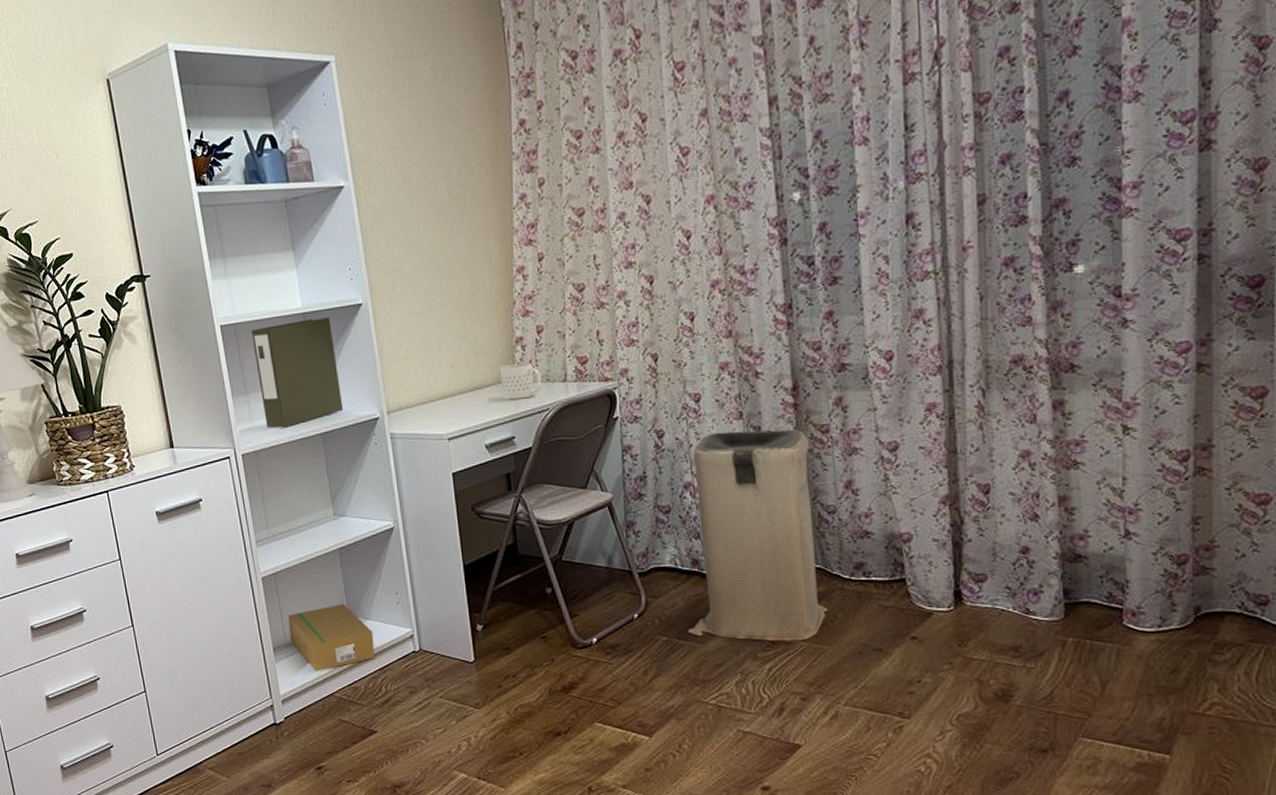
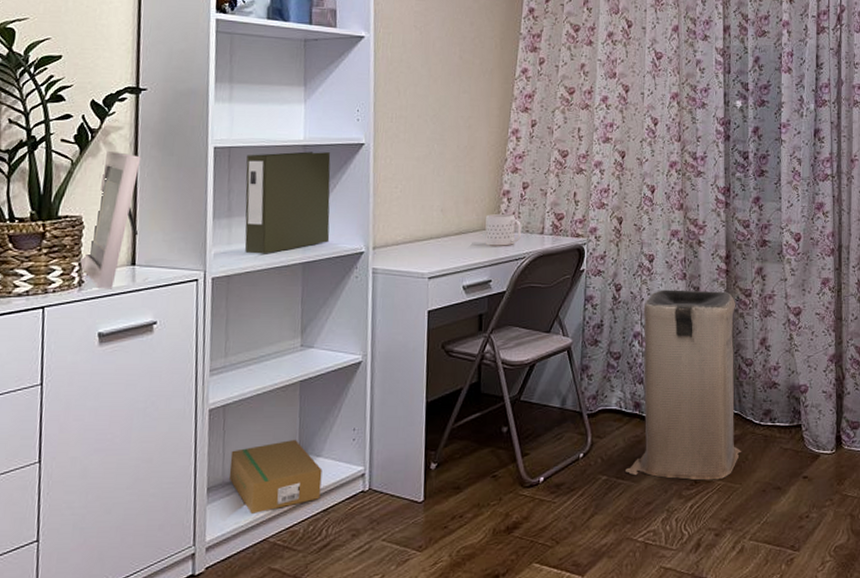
picture frame: none [127,340,171,472] -> present [80,150,141,290]

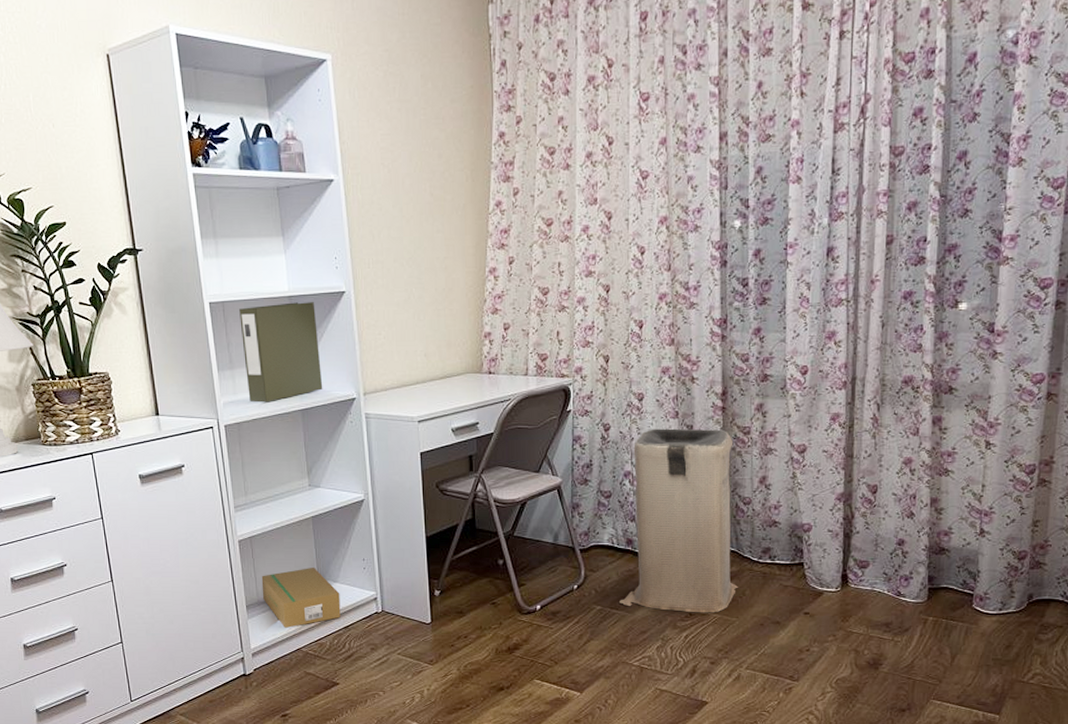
picture frame: present [80,150,141,290] -> none [114,310,157,437]
mug: present [485,213,522,246] -> none [468,356,506,389]

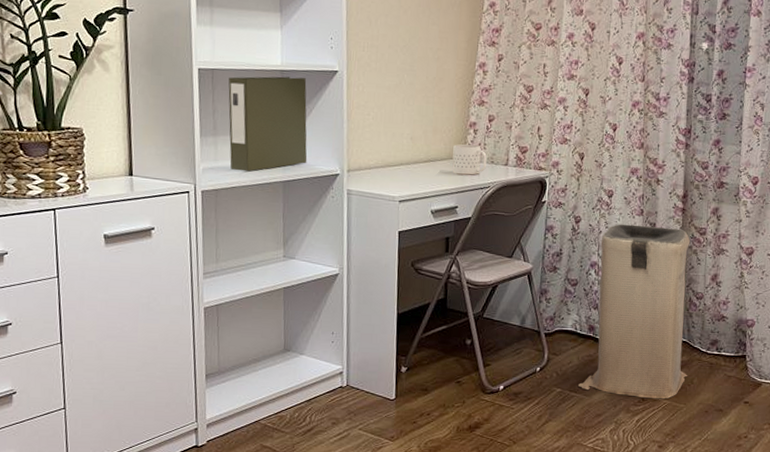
box: present [261,568,341,629] -> none [223,339,305,400]
mug: none [468,356,506,389] -> present [452,144,487,175]

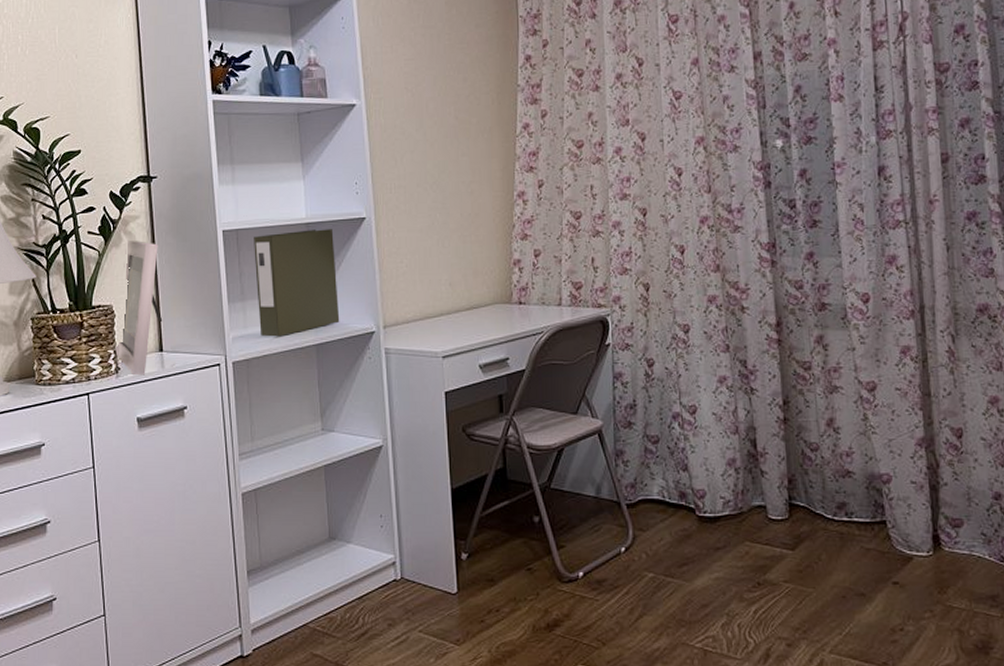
picture frame: none [84,67,134,197] -> present [115,240,163,376]
mug: present [452,144,487,175] -> none [496,284,538,321]
laundry basket: present [578,224,691,399] -> none [675,364,813,582]

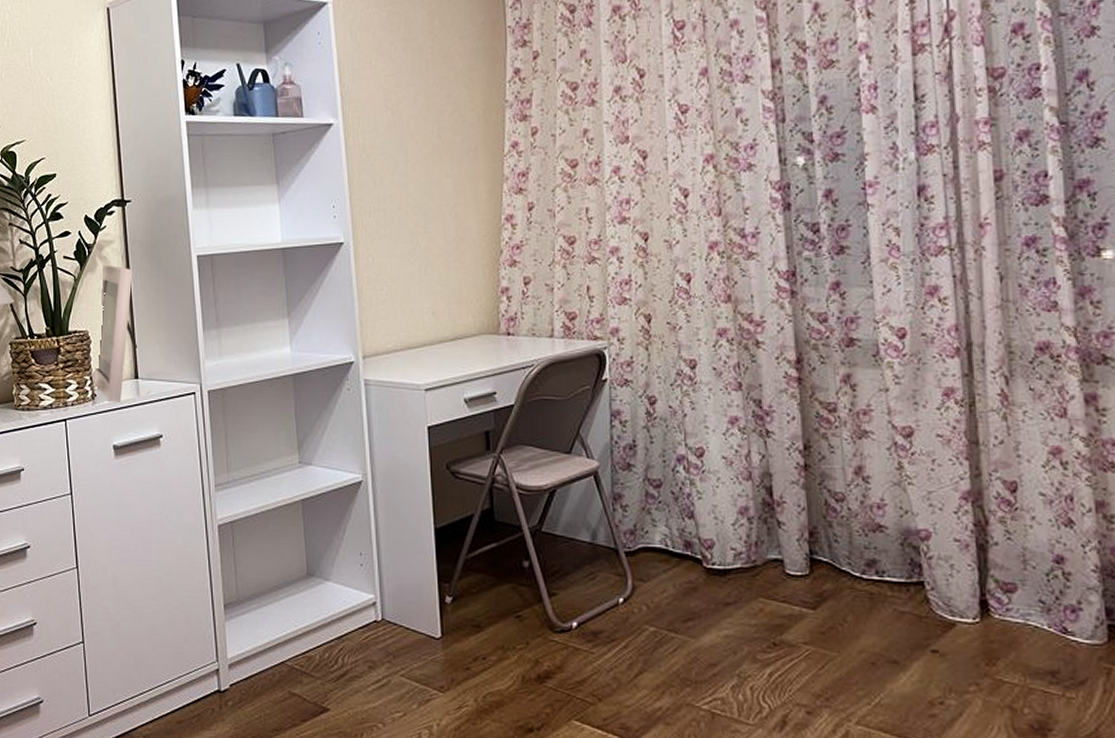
binder: present [254,229,340,337] -> none [229,254,317,366]

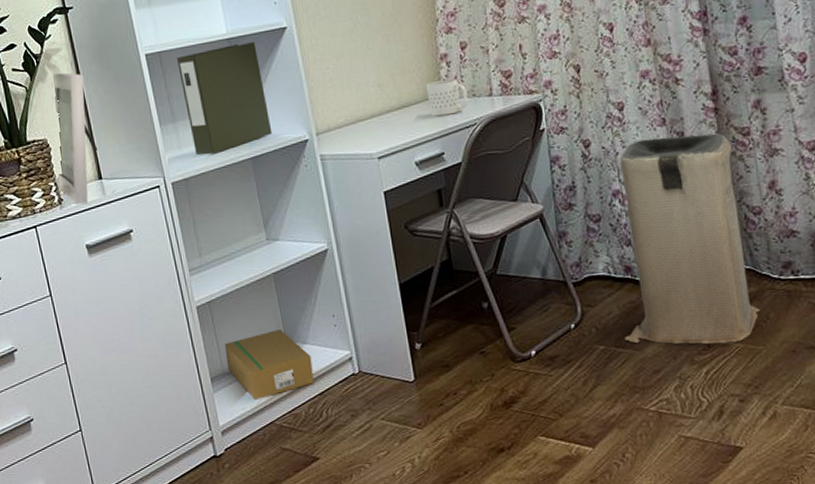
binder: none [229,254,317,366] -> present [177,42,273,156]
box: none [242,561,333,636] -> present [224,329,314,401]
mug: none [482,314,528,353] -> present [425,78,469,117]
laundry basket: none [679,403,838,644] -> present [619,133,761,345]

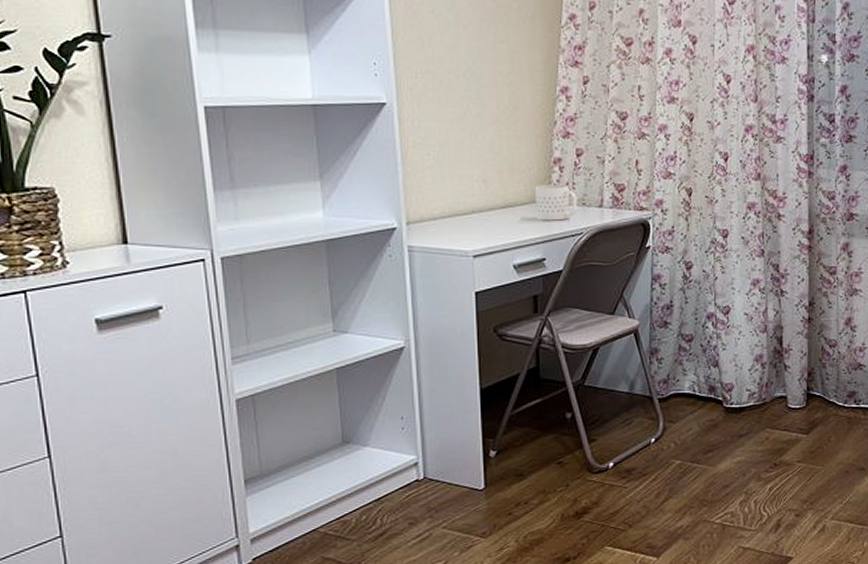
picture frame: present [51,73,98,205] -> none [61,110,126,271]
binder: present [177,42,273,156] -> none [246,112,355,231]
box: present [224,329,314,401] -> none [266,430,371,506]
laundry basket: present [619,133,761,345] -> none [701,267,825,463]

